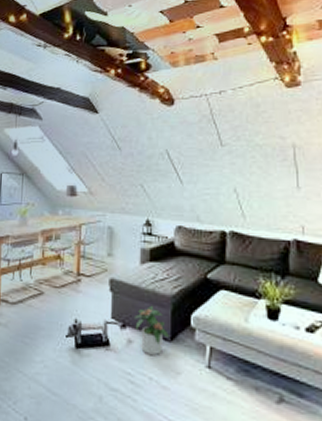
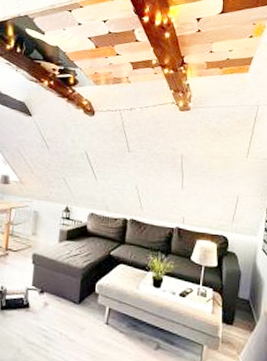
potted plant: present [135,305,169,355] -> none [51,275,78,315]

